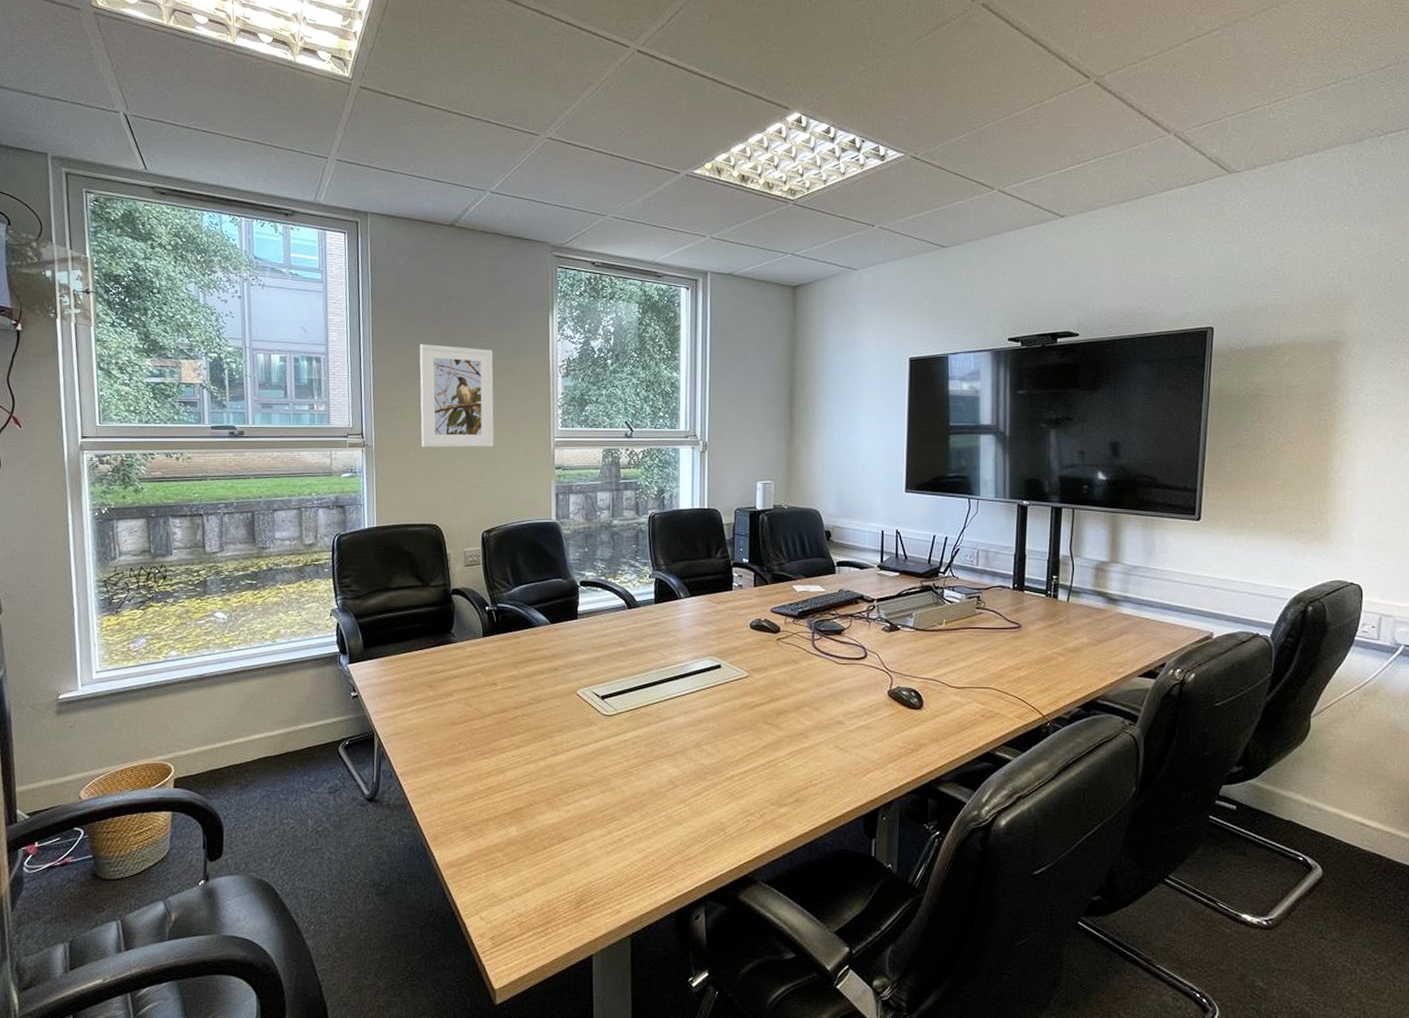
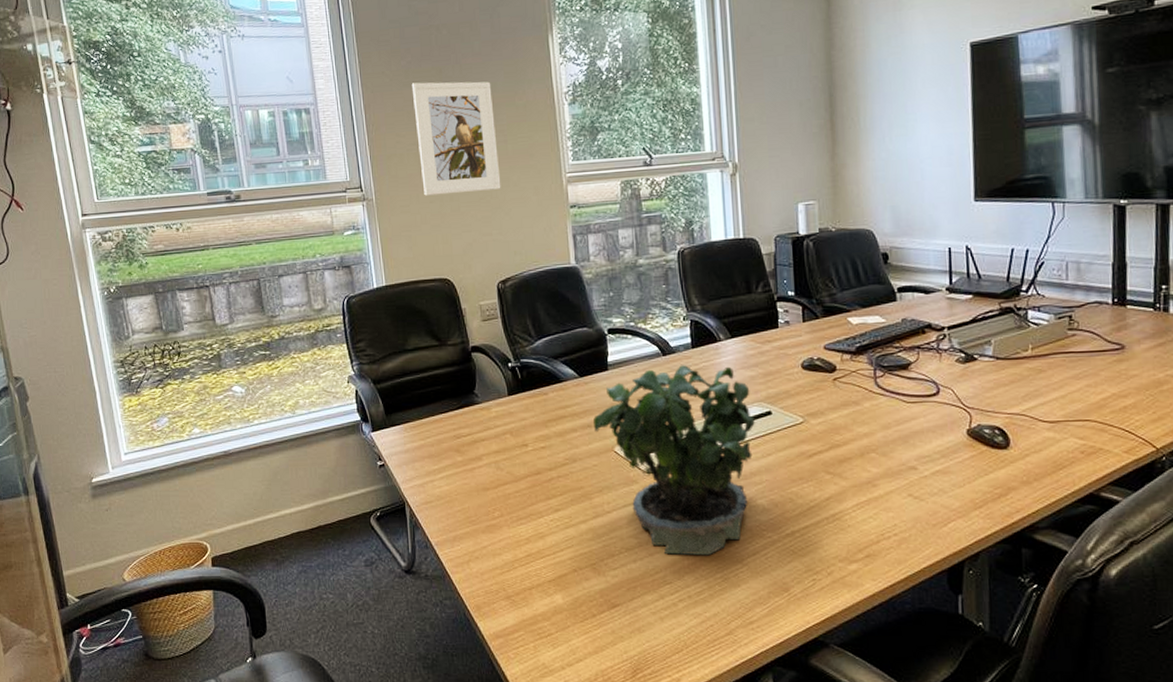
potted plant: none [560,602,706,795] -> present [593,347,755,556]

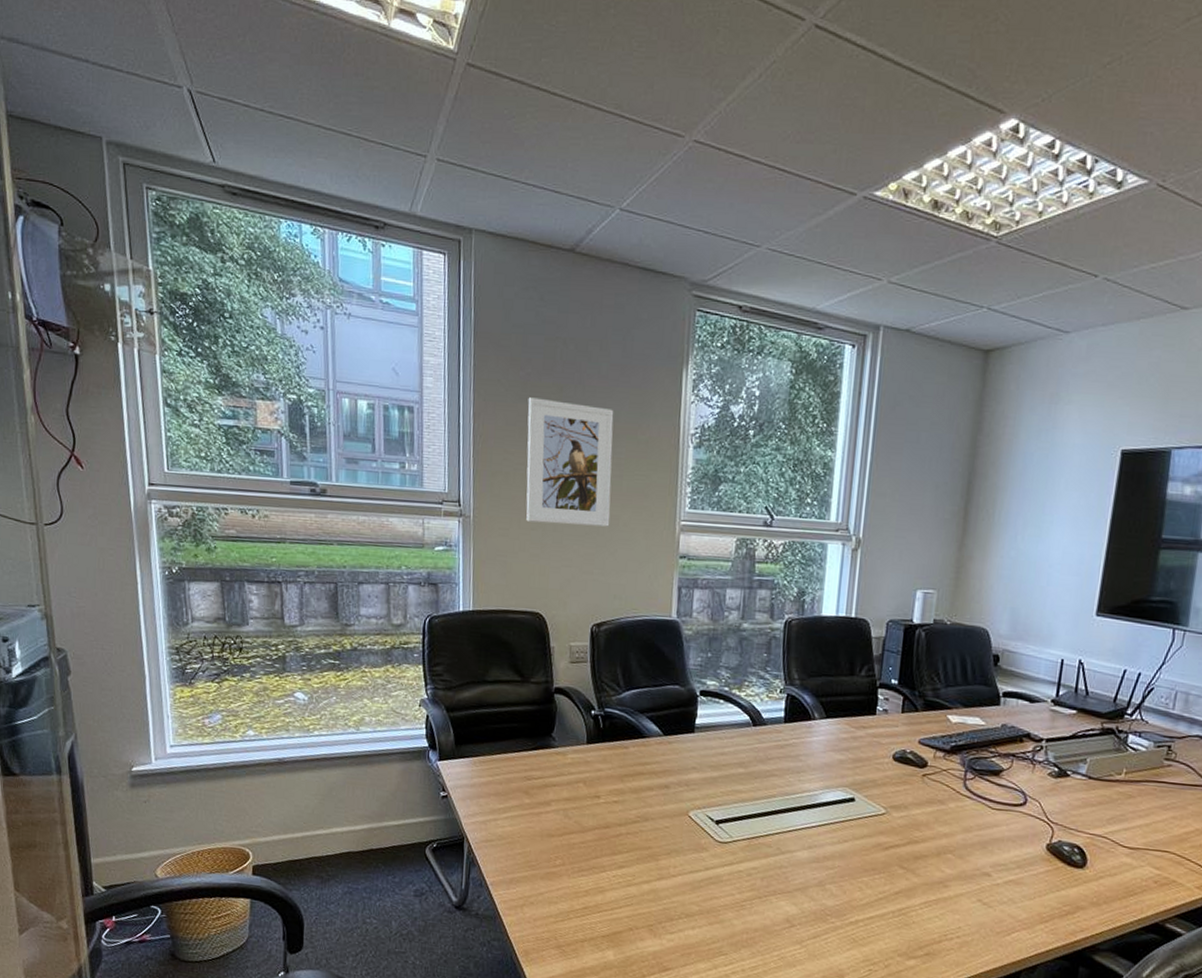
potted plant: present [593,347,755,556] -> none [671,720,837,933]

